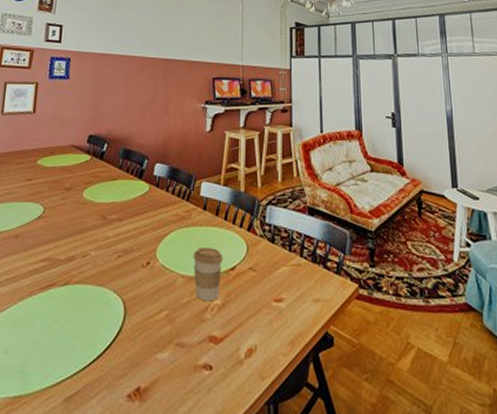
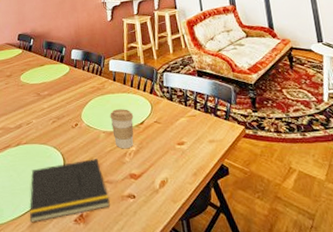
notepad: none [66,311,178,396] -> present [29,159,110,223]

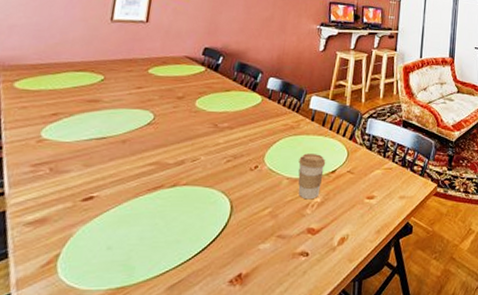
notepad: present [29,159,110,223] -> none [170,209,278,284]

